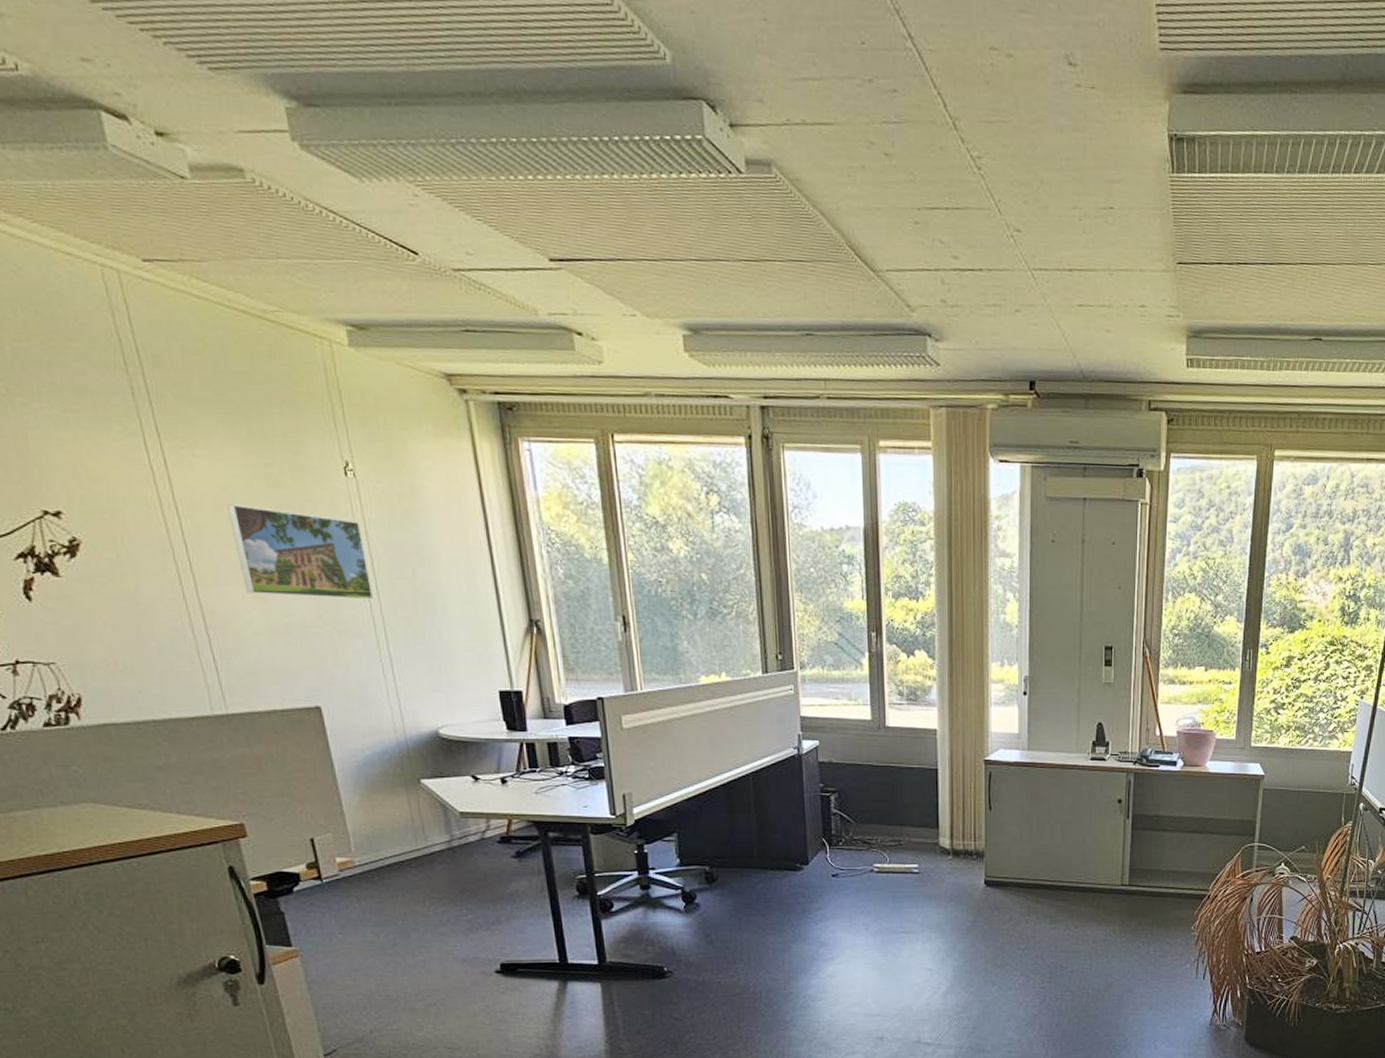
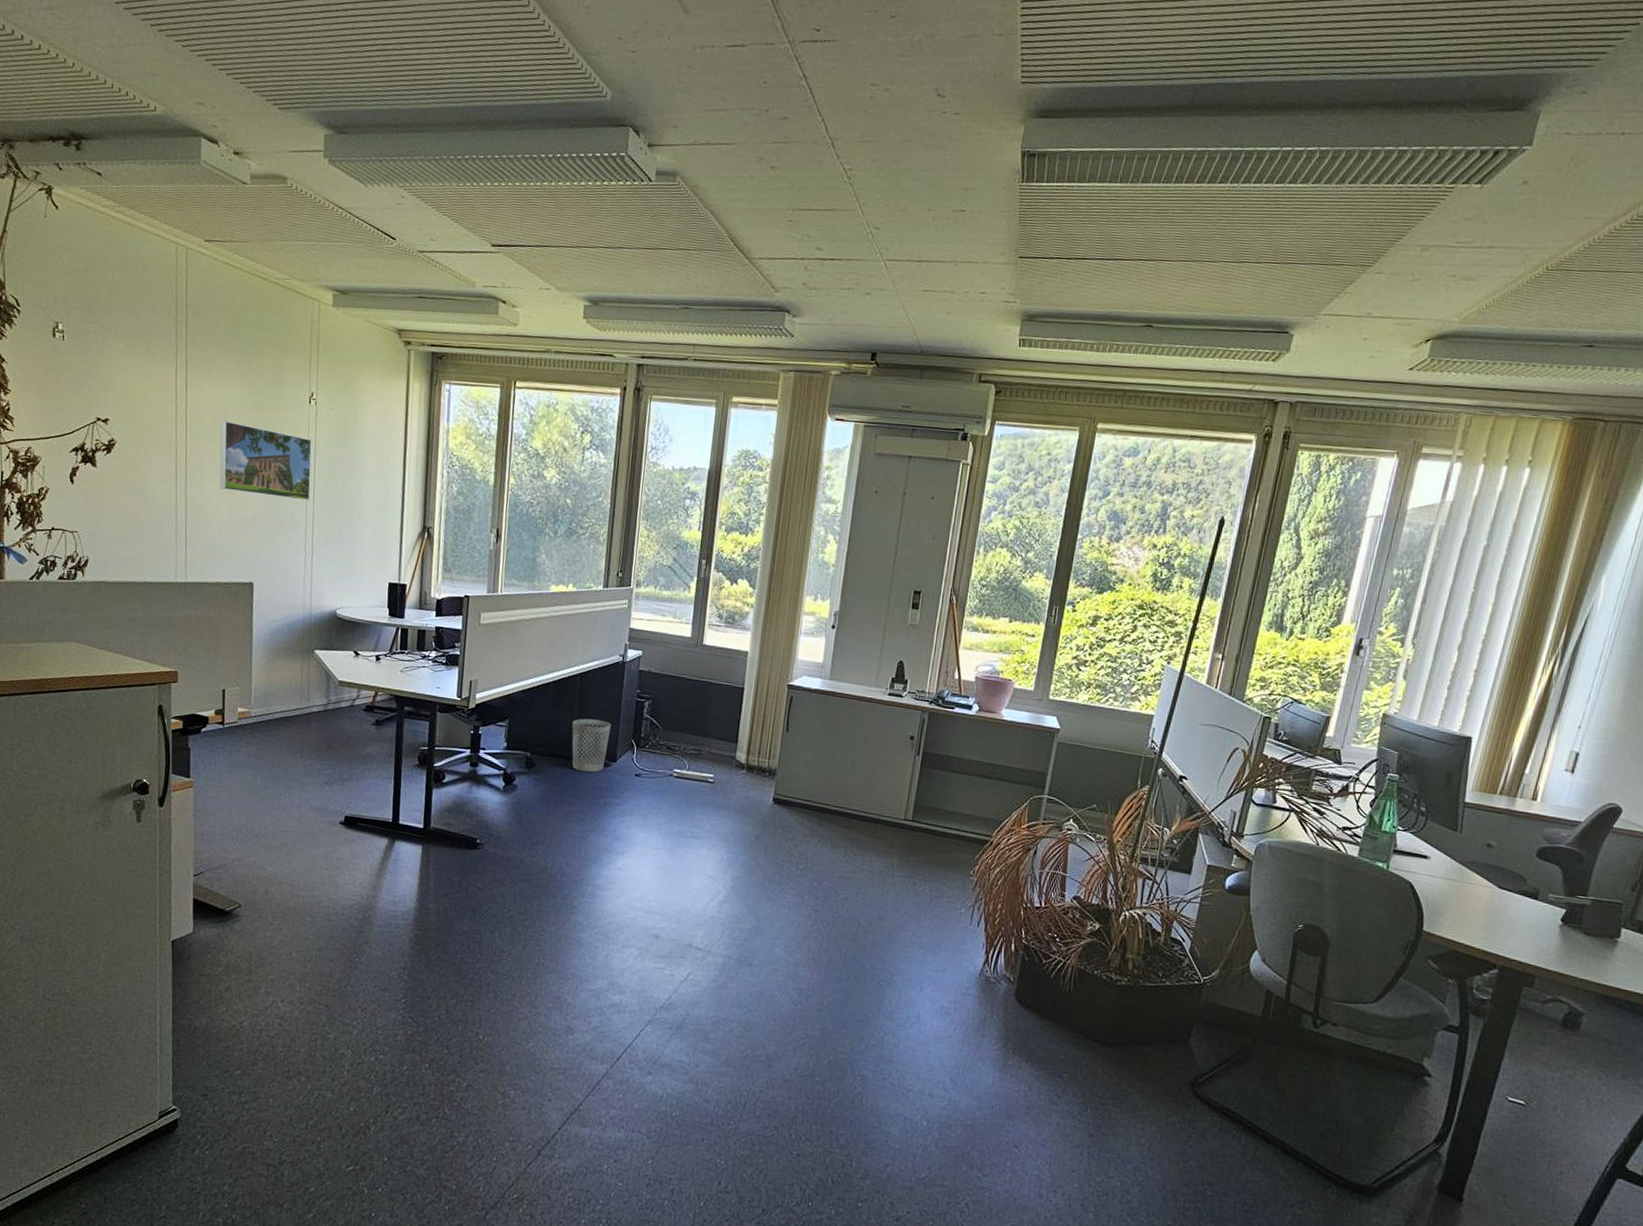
wastebasket: none [751,821,797,878] -> present [572,718,611,772]

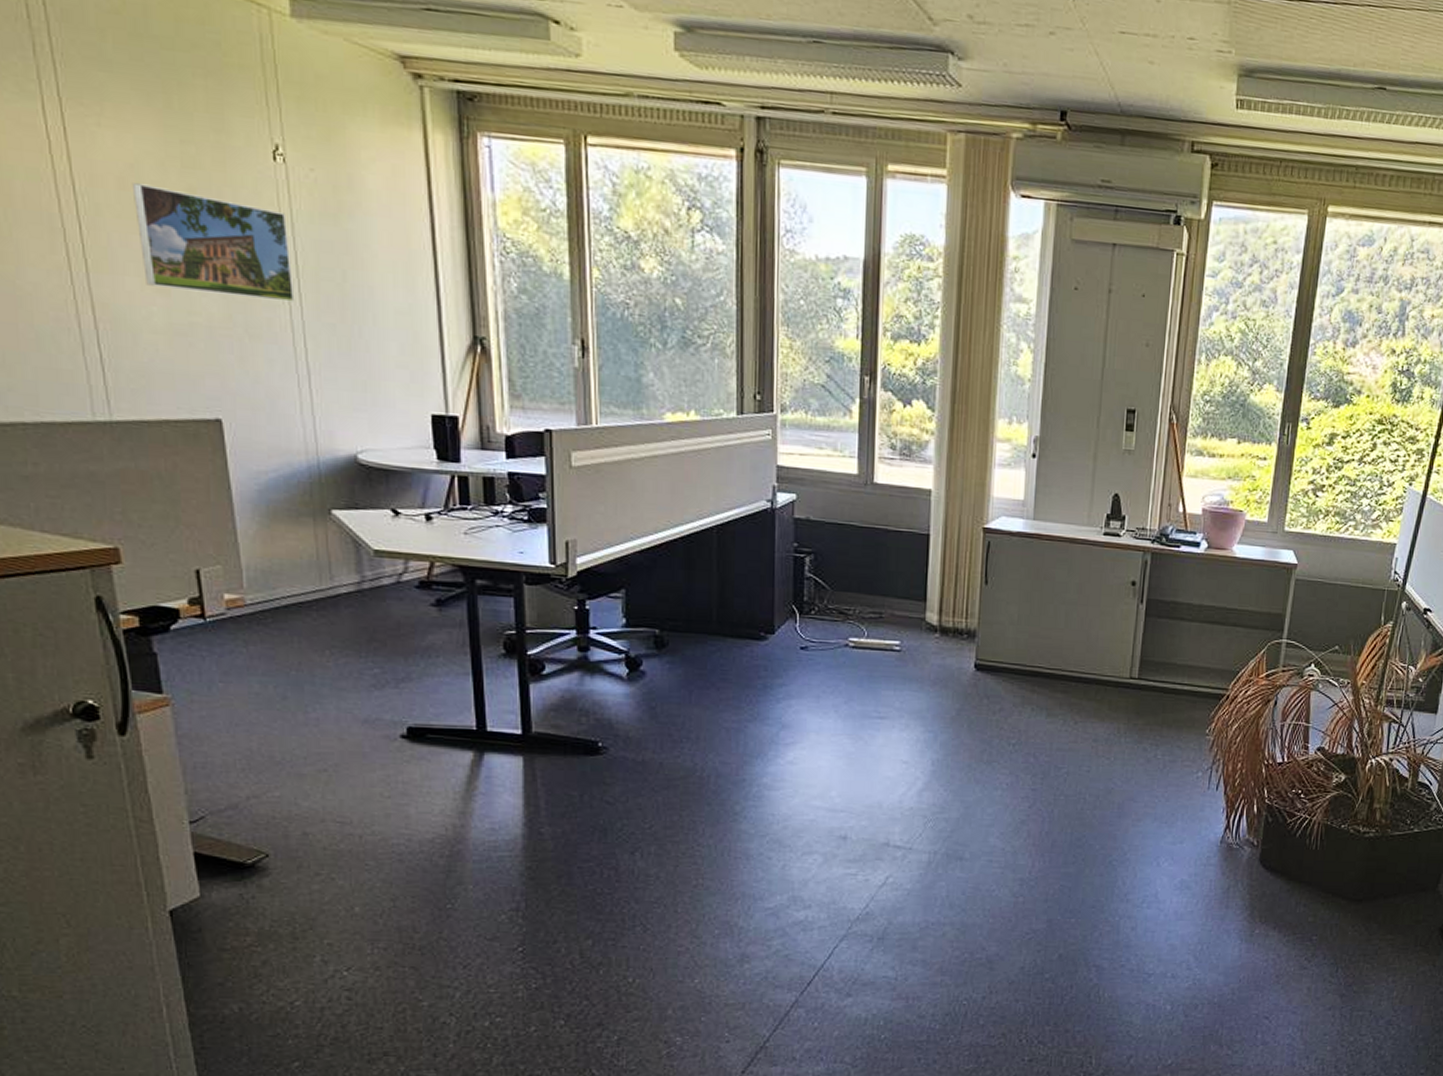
wastebasket: present [572,718,611,772] -> none [712,582,763,648]

